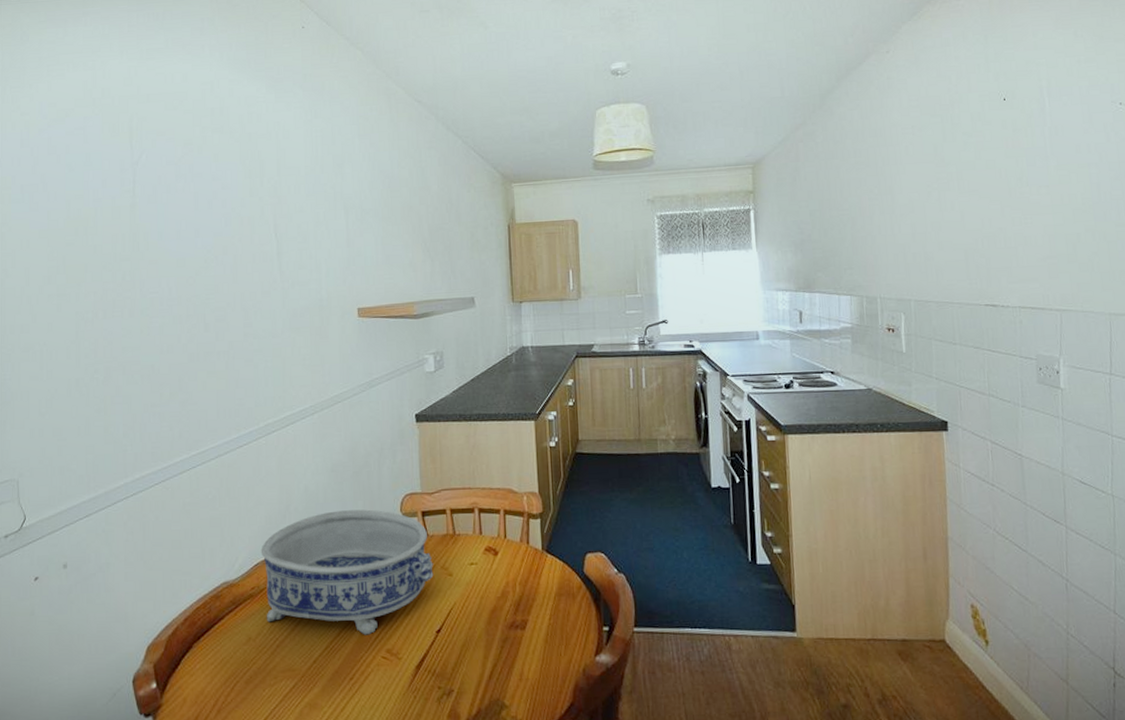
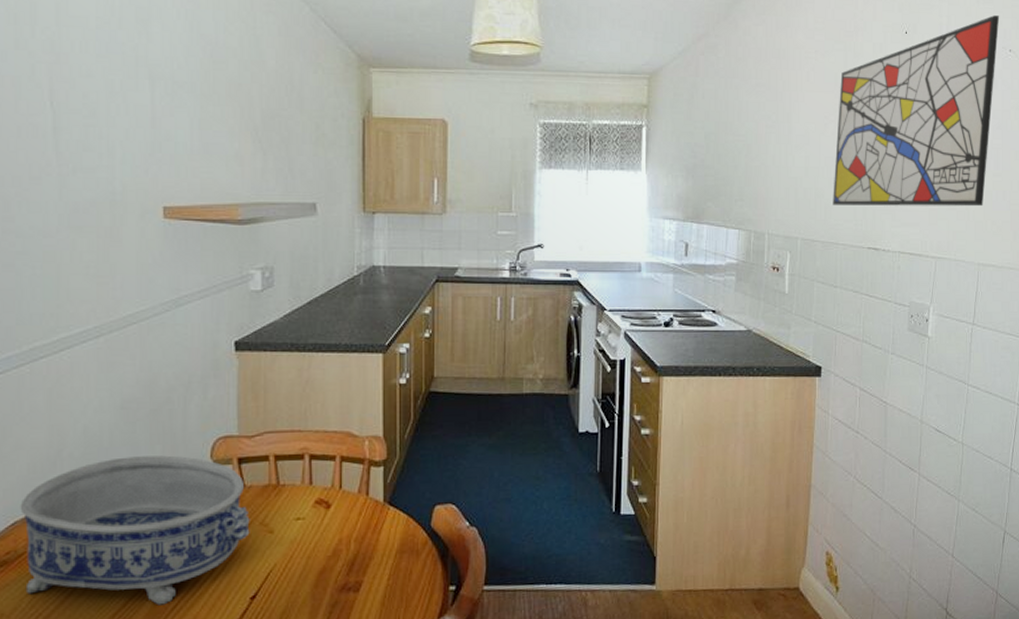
wall art: none [940,72,1108,267] -> present [833,15,1000,207]

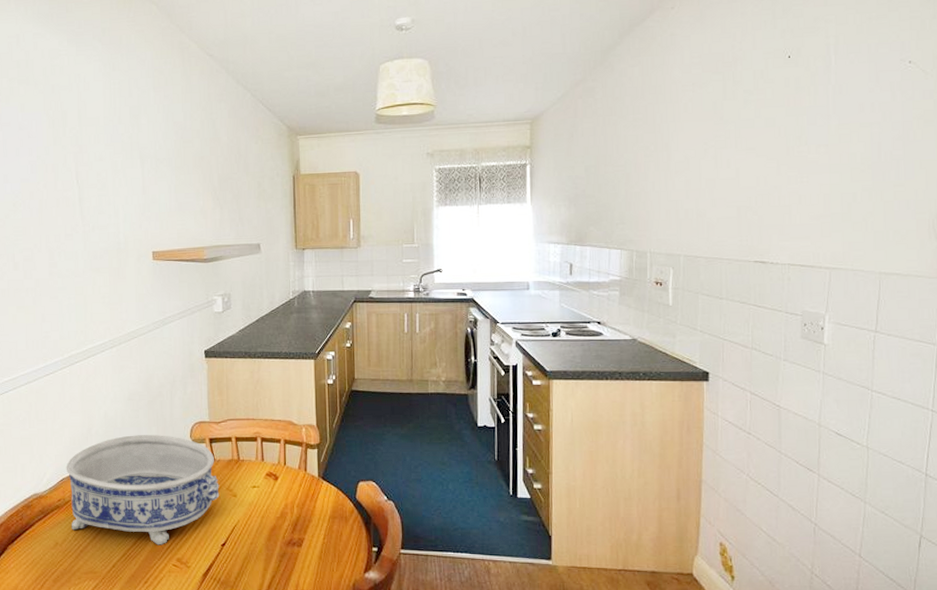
wall art: present [833,15,1000,207] -> none [715,29,896,223]

